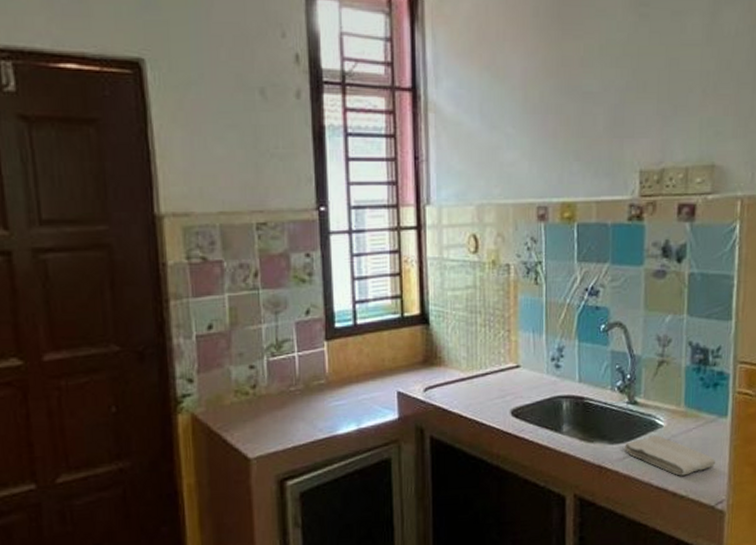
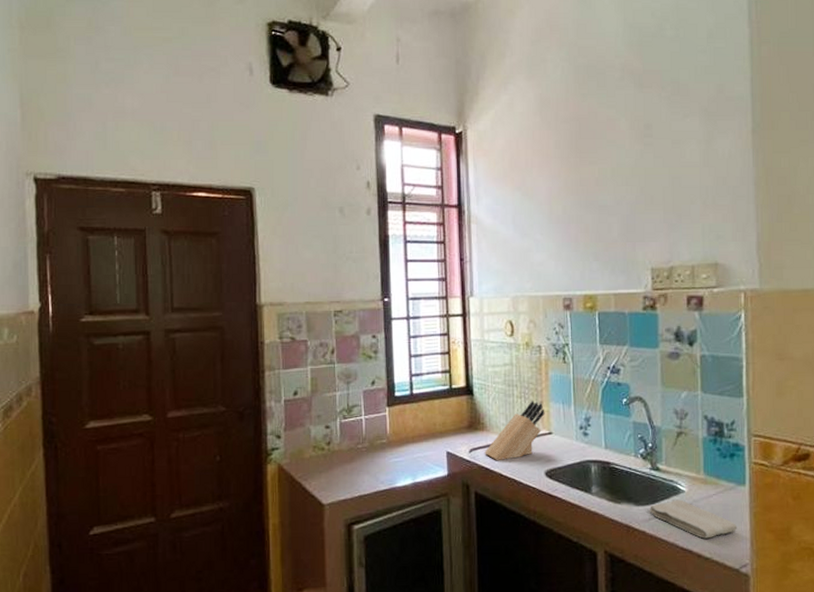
knife block: none [442,329,513,401] -> present [485,401,545,461]

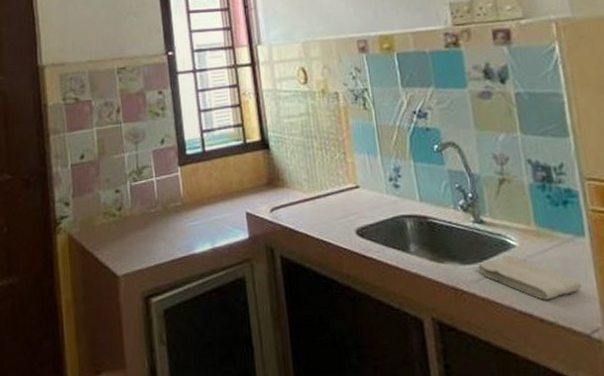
knife block: present [485,401,545,461] -> none [287,152,350,221]

